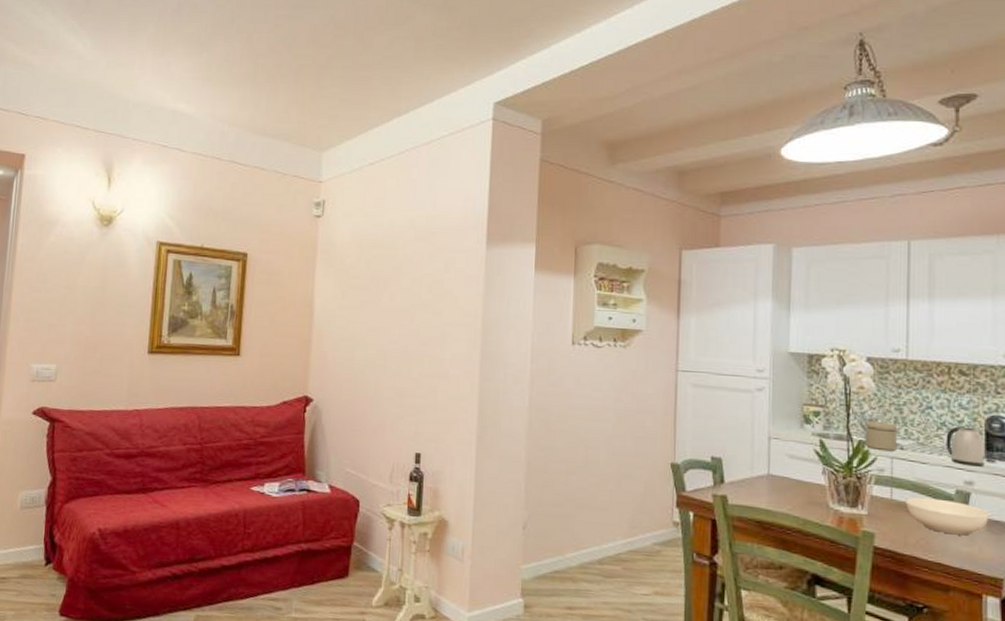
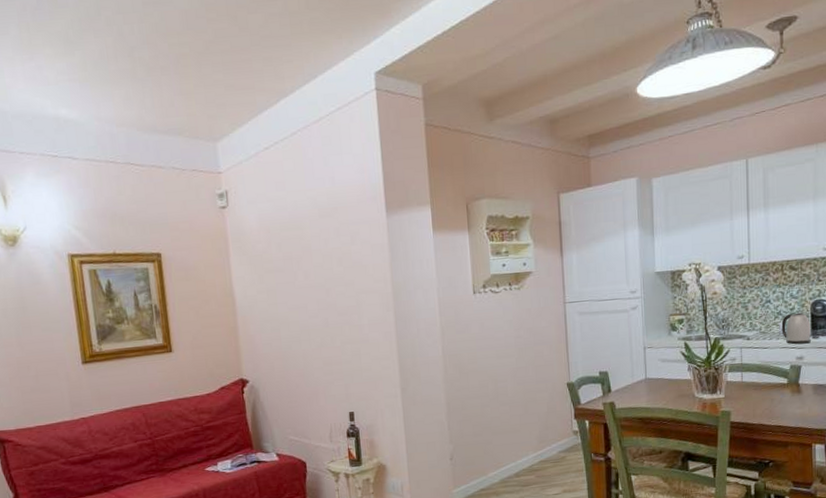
jar: present [864,420,897,452] -> none [719,319,744,343]
bowl: present [905,497,990,536] -> none [752,374,816,402]

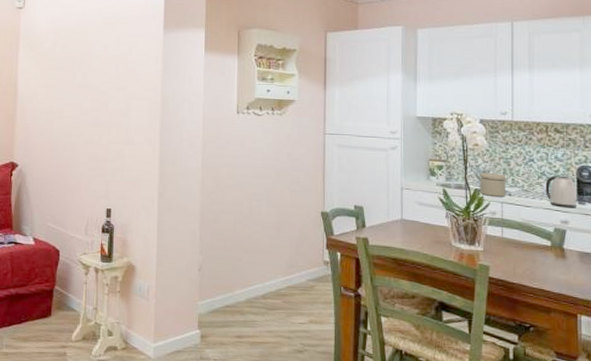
jar: none [719,319,744,343] -> present [480,172,505,198]

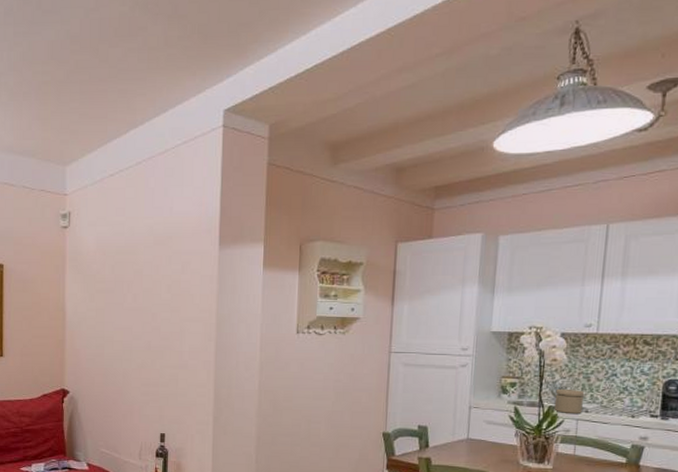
kettle: present [545,175,576,209] -> none [626,390,661,424]

